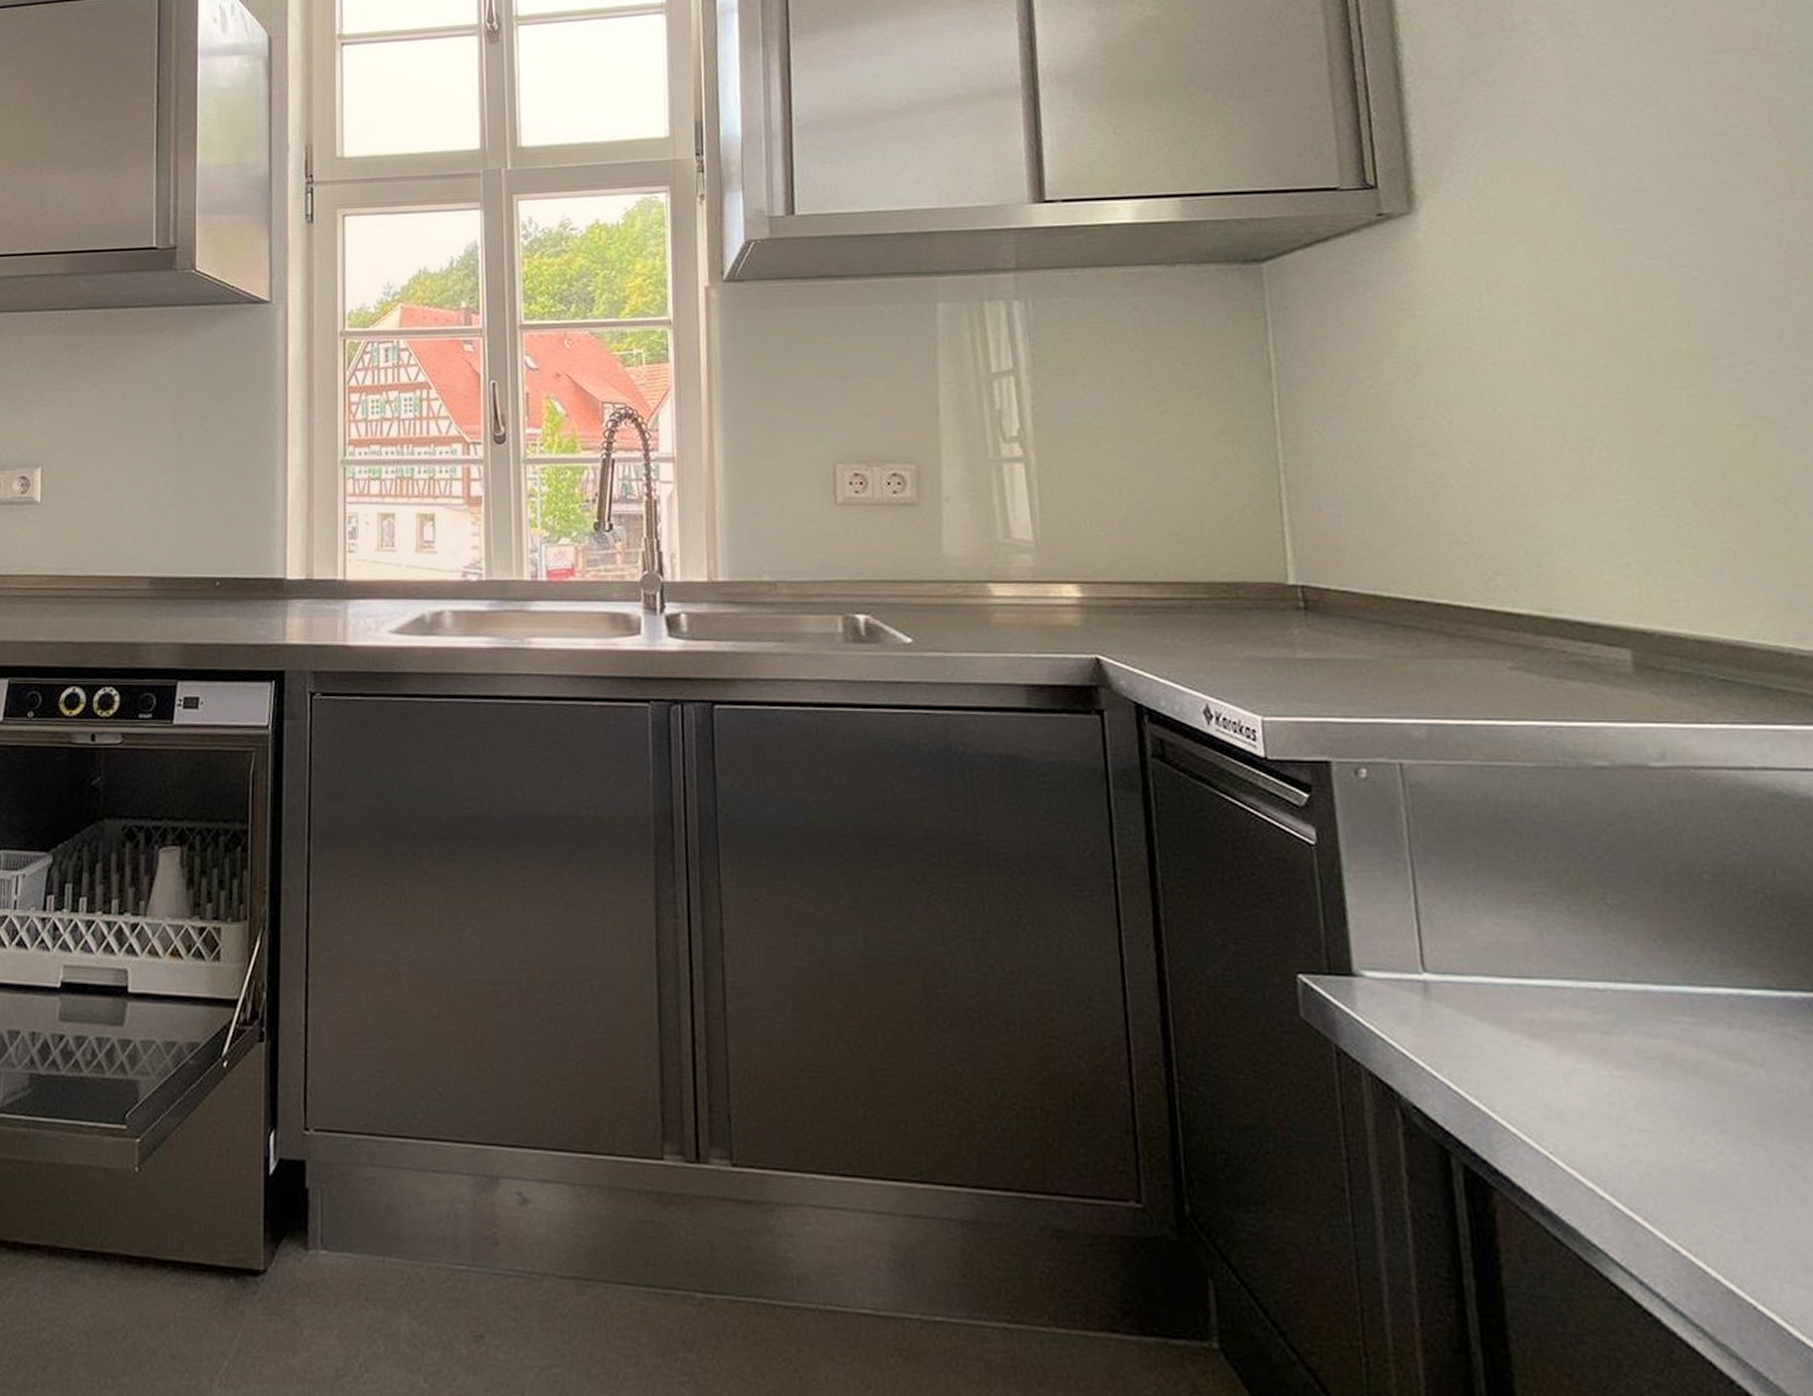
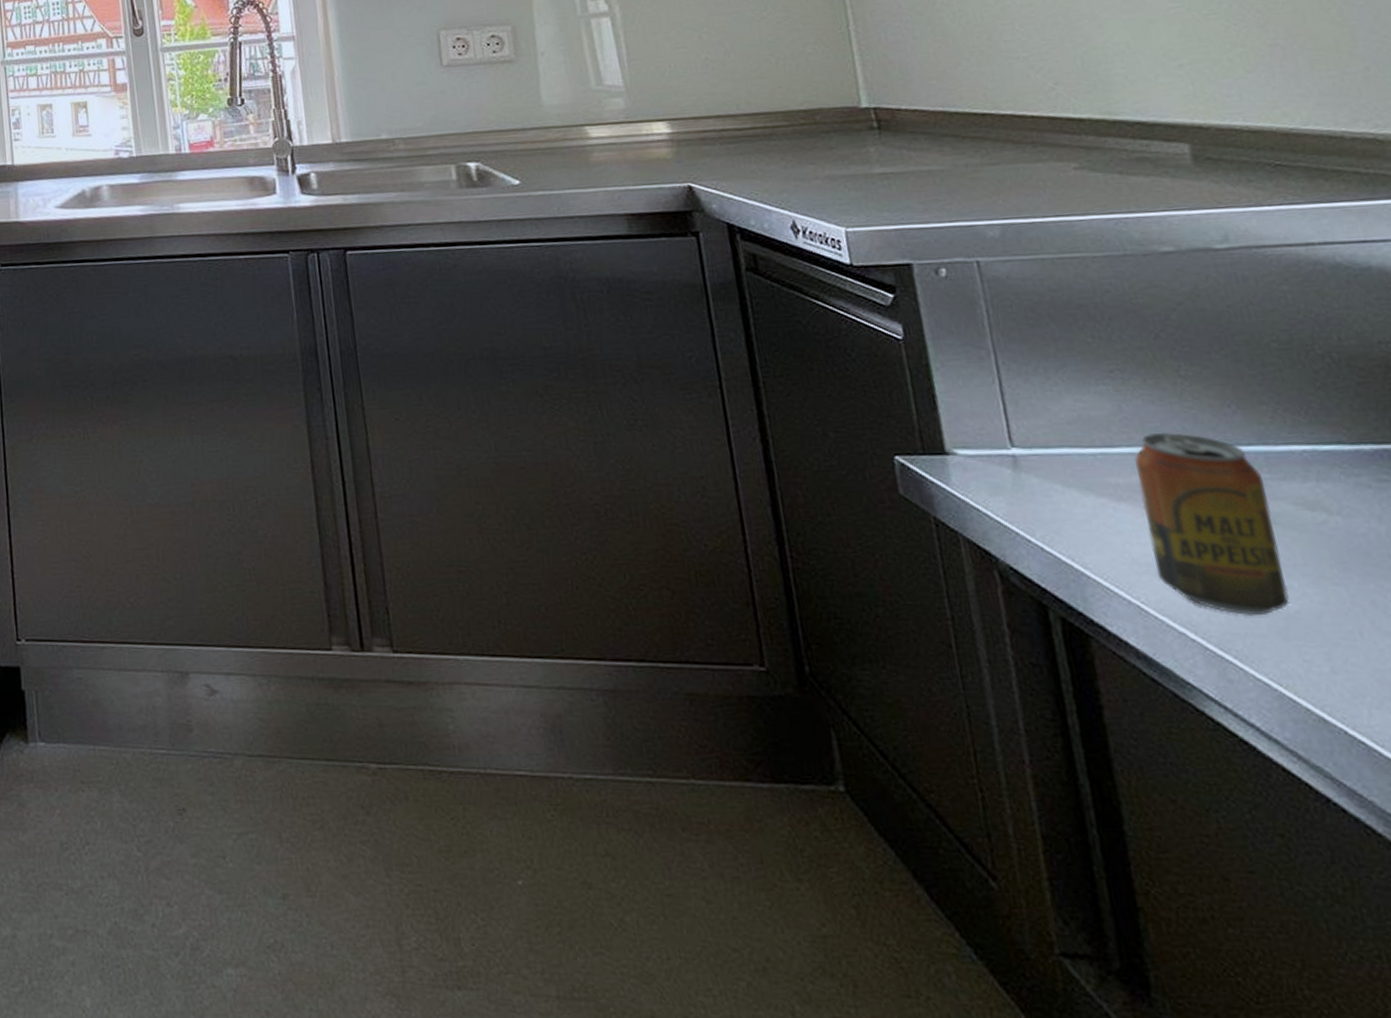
beverage can: none [1551,965,1706,1174] -> present [1133,432,1290,617]

